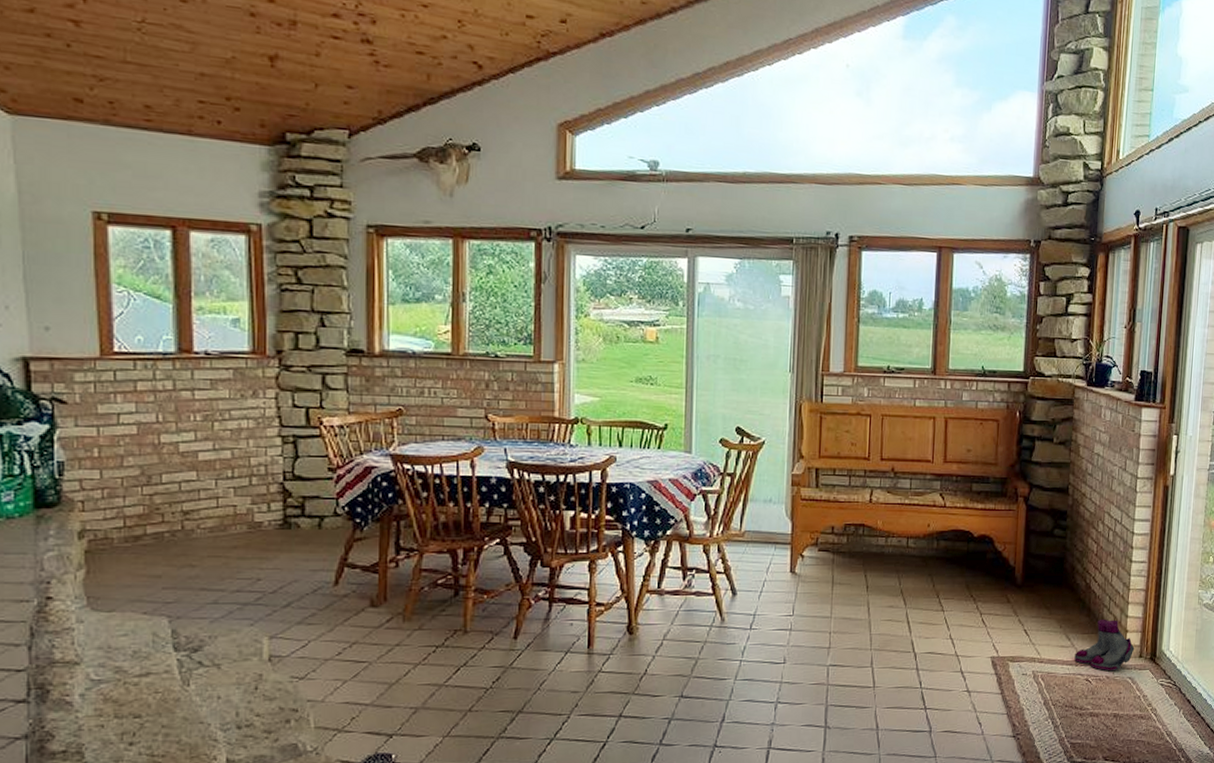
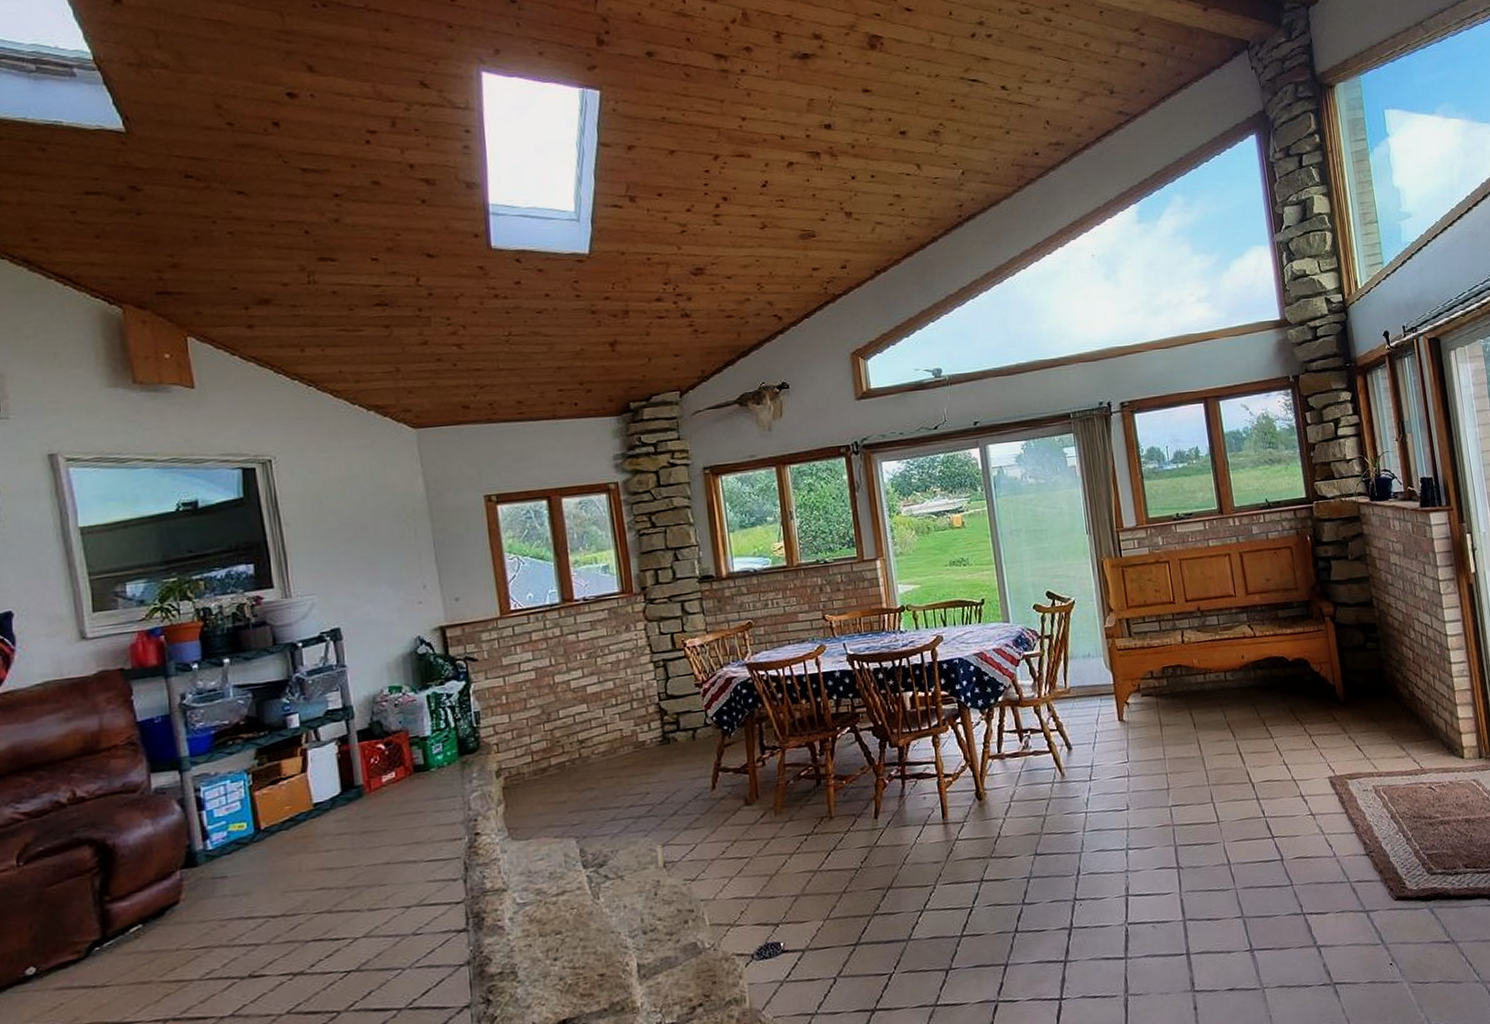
boots: present [1074,619,1135,672] -> none [1412,723,1473,777]

